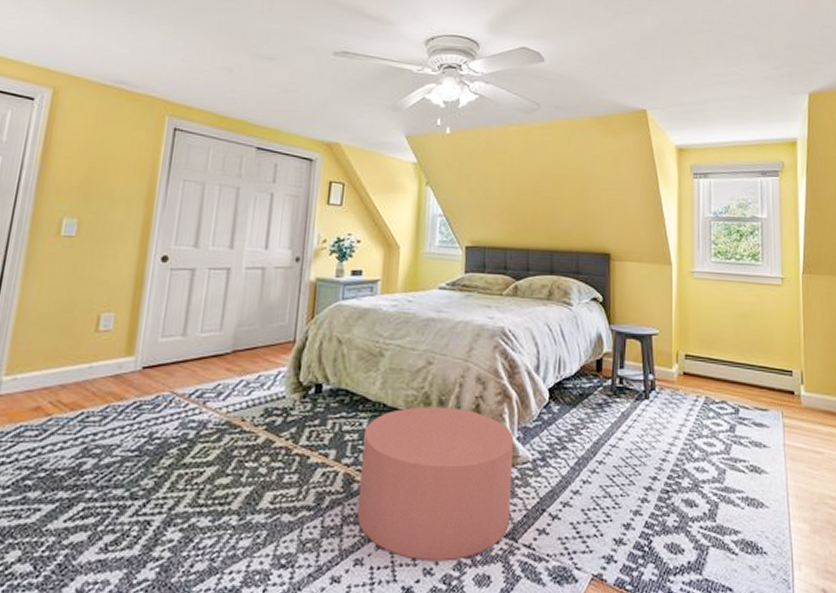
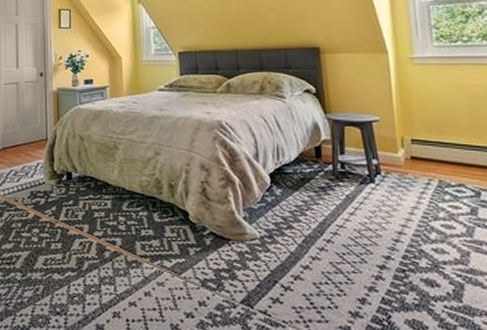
pouf: present [356,406,514,562] -> none [109,190,244,320]

